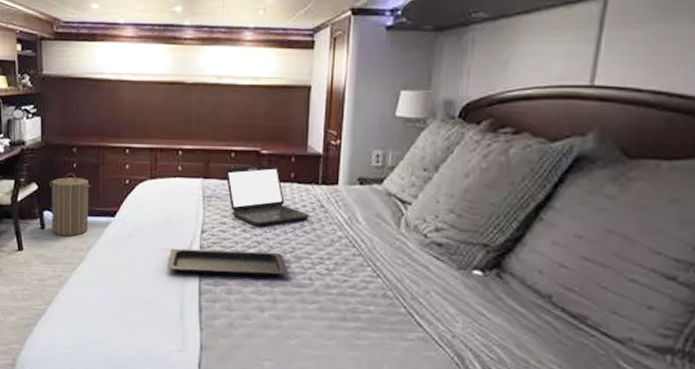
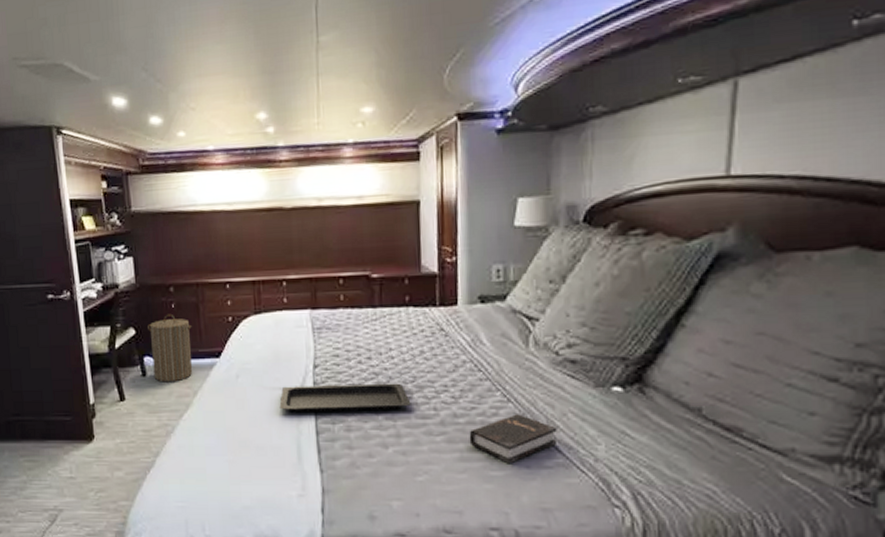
laptop: present [225,165,309,227] -> none [334,289,429,357]
hardback book: none [339,289,420,335] -> present [469,414,558,464]

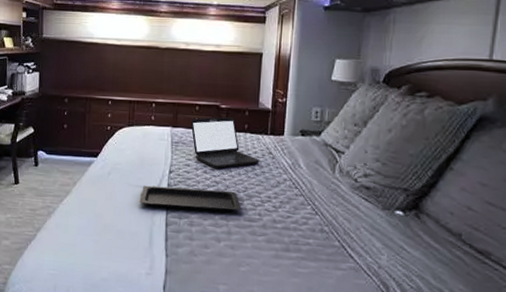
laundry hamper: present [148,313,193,382] -> none [44,119,78,173]
laptop: none [334,289,429,357] -> present [190,117,260,170]
hardback book: present [469,414,558,464] -> none [283,225,352,264]

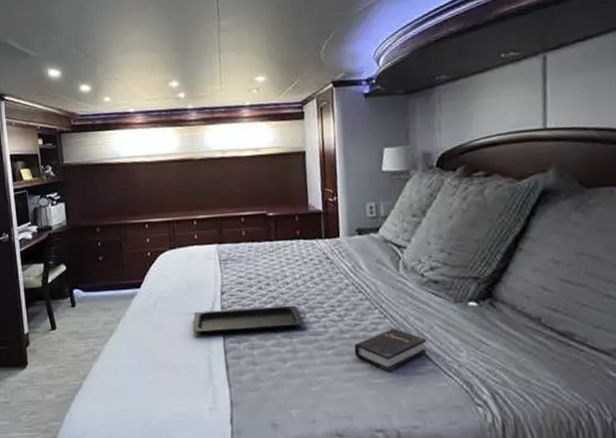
laptop: present [190,117,260,170] -> none [237,225,317,284]
hardback book: none [283,225,352,264] -> present [354,328,428,372]

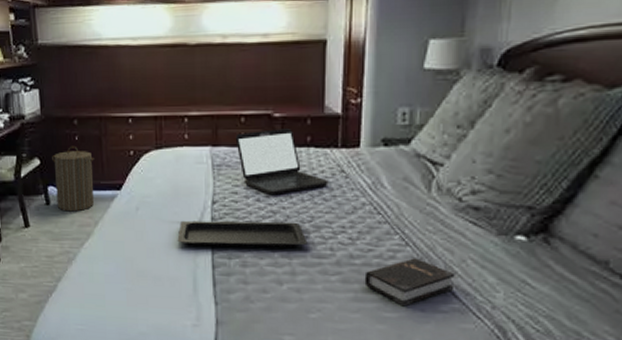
laundry hamper: none [77,251,117,312] -> present [52,145,95,212]
laptop: none [237,225,317,284] -> present [235,129,329,196]

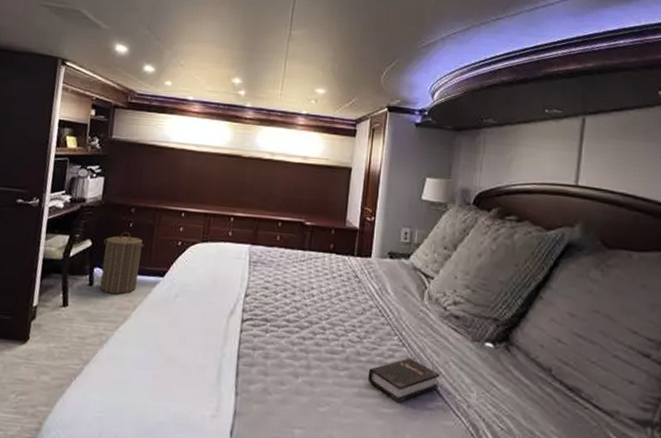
serving tray: present [177,220,308,249] -> none [209,310,323,343]
laptop: present [235,129,329,196] -> none [271,235,345,294]

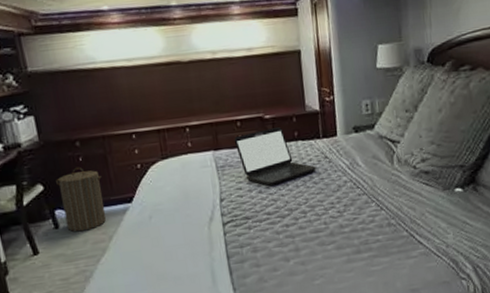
laptop: none [271,235,345,294] -> present [234,127,316,187]
hardback book: present [367,358,440,403] -> none [353,218,420,259]

